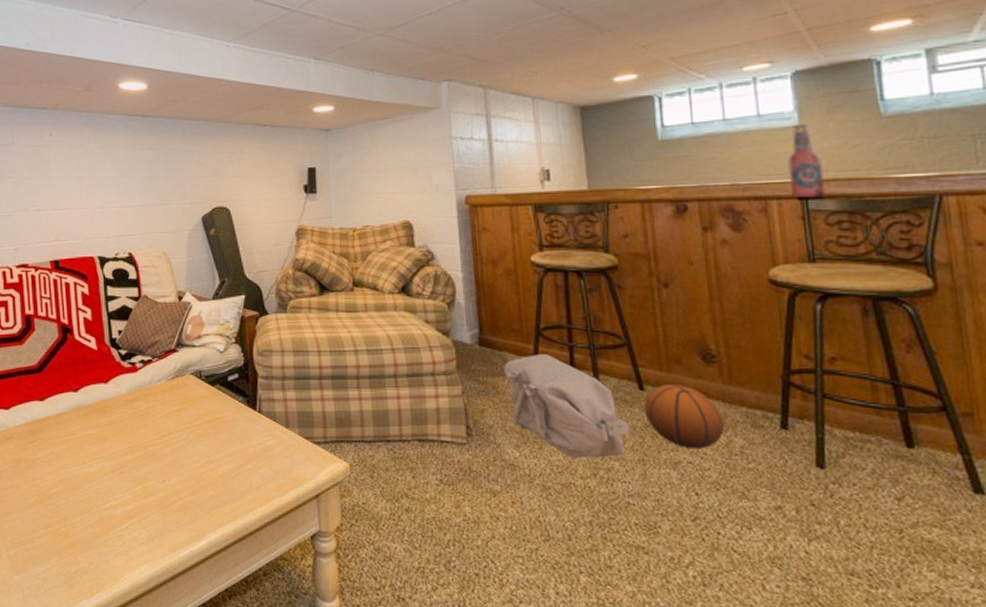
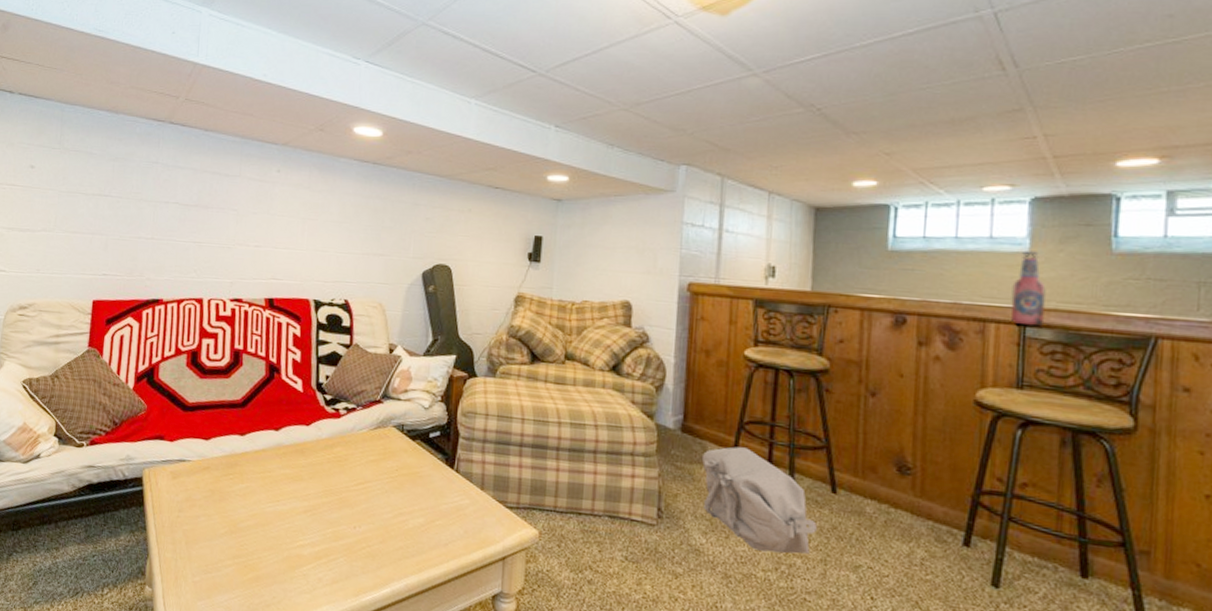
basketball: present [643,384,724,449] -> none [833,490,909,557]

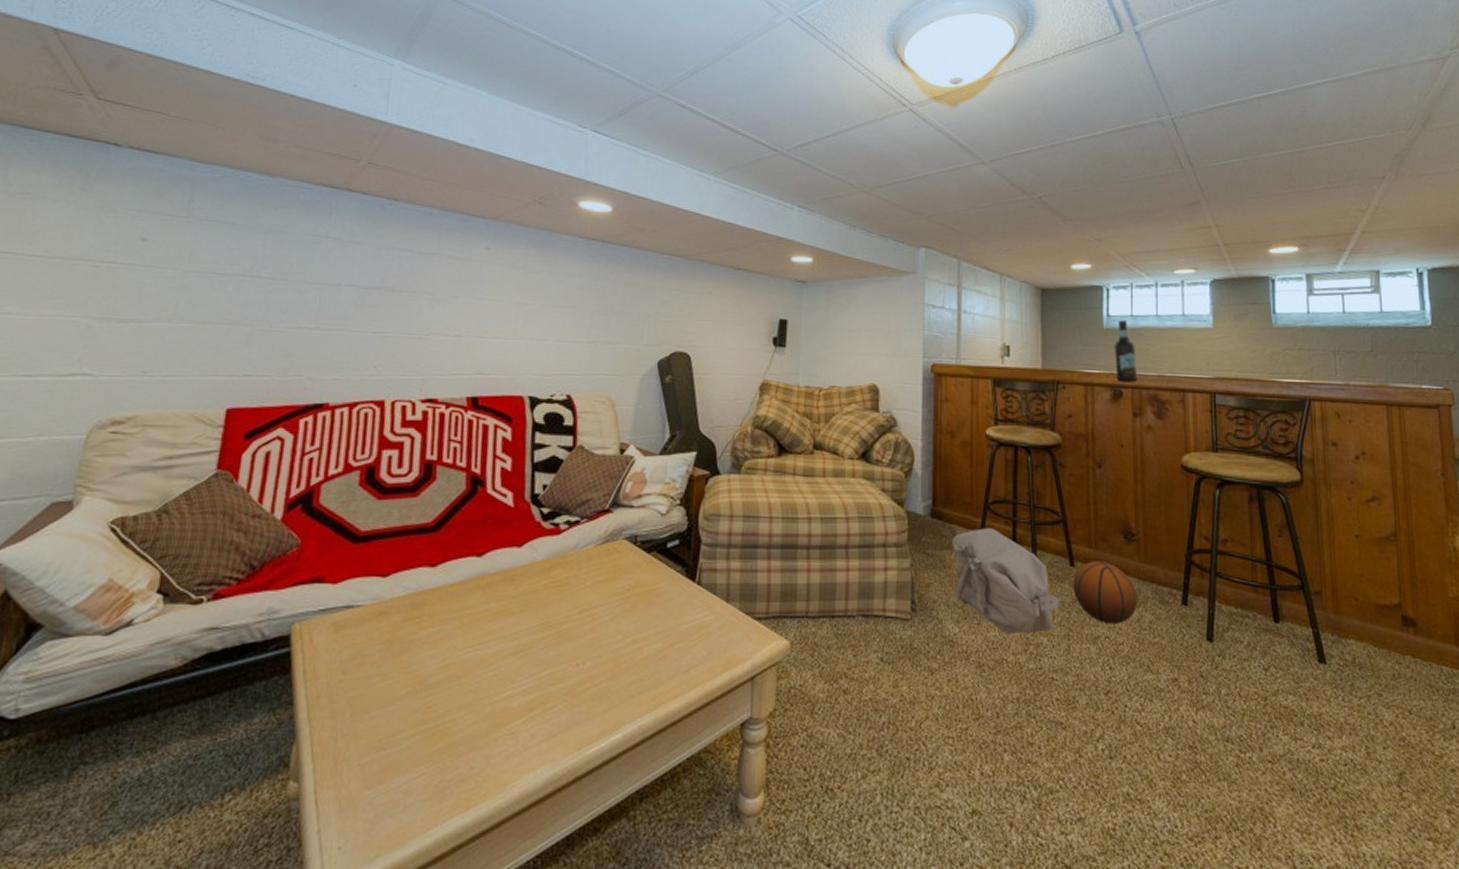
basketball: none [833,490,909,557] -> present [1072,561,1137,625]
root beer: none [898,242,927,310] -> present [1114,320,1138,383]
beer bottle: present [1010,250,1046,327] -> none [1203,326,1228,395]

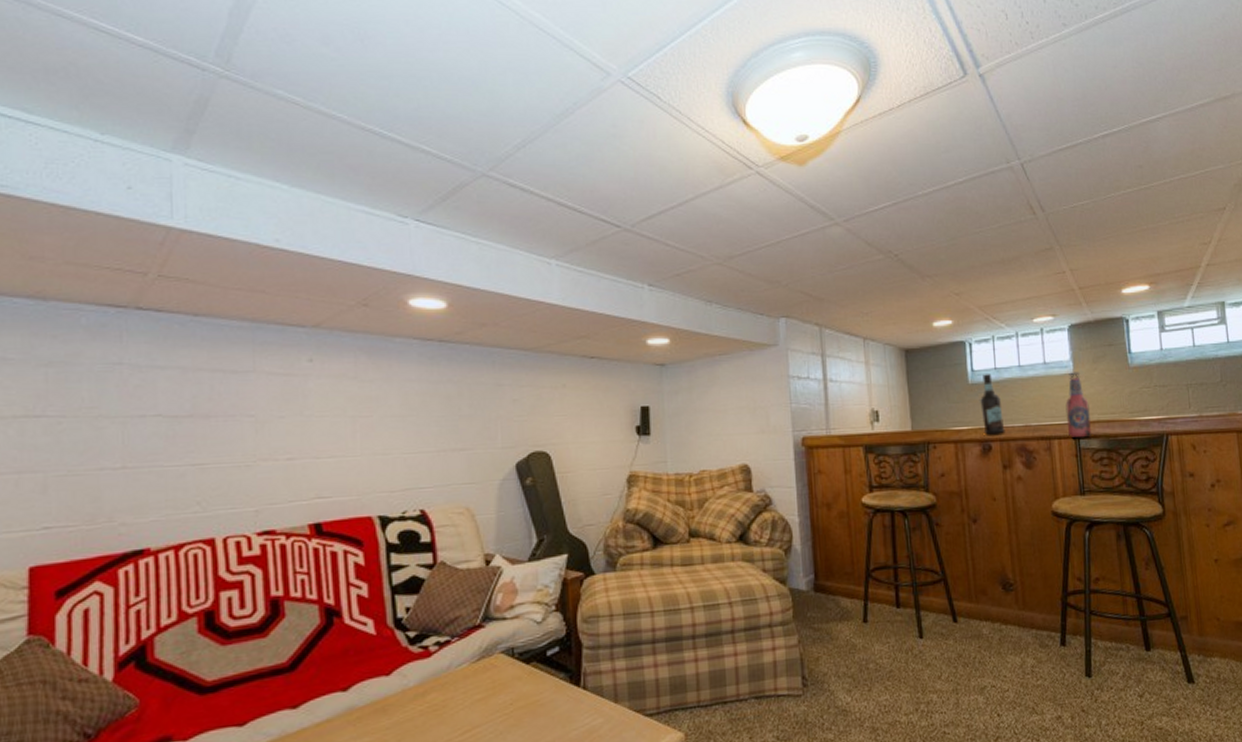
duffel bag: present [951,528,1059,634] -> none [836,595,946,696]
basketball: present [1072,561,1137,625] -> none [957,614,1019,674]
beer bottle: none [1203,326,1228,395] -> present [1065,372,1091,439]

